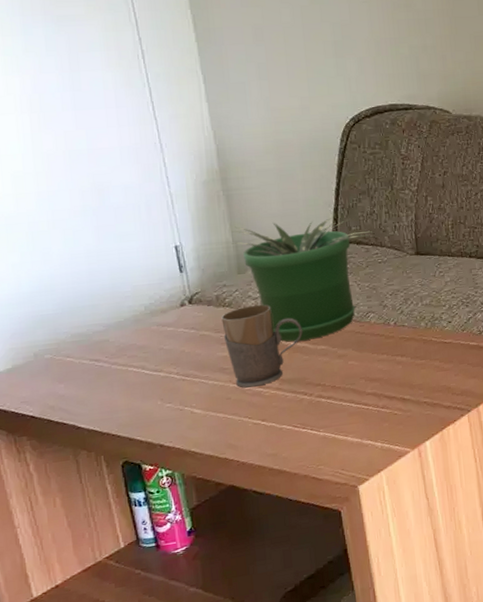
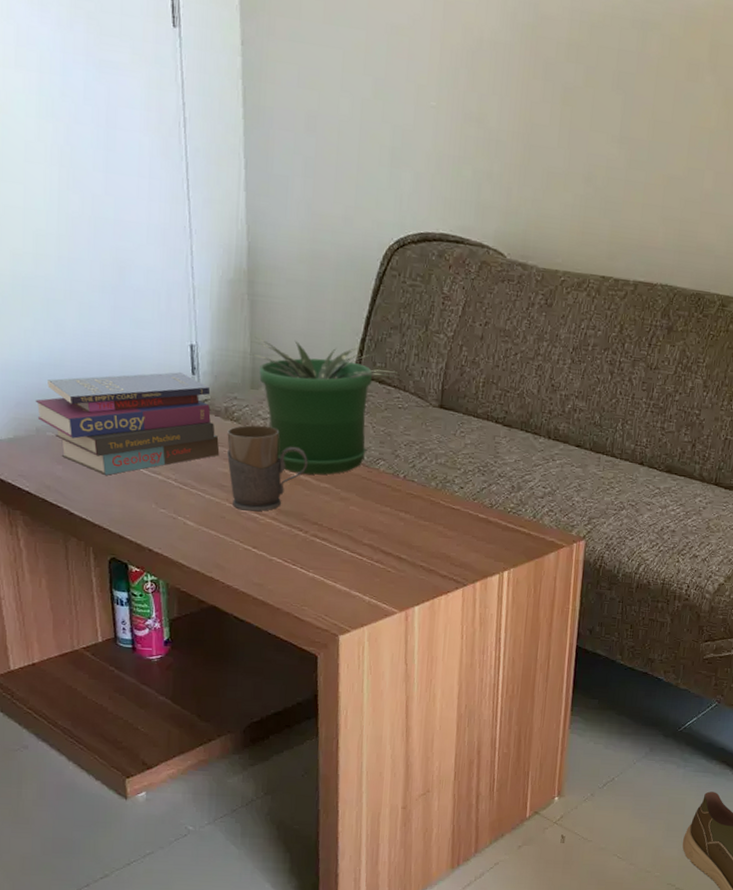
books: none [31,273,217,384] -> present [36,372,220,475]

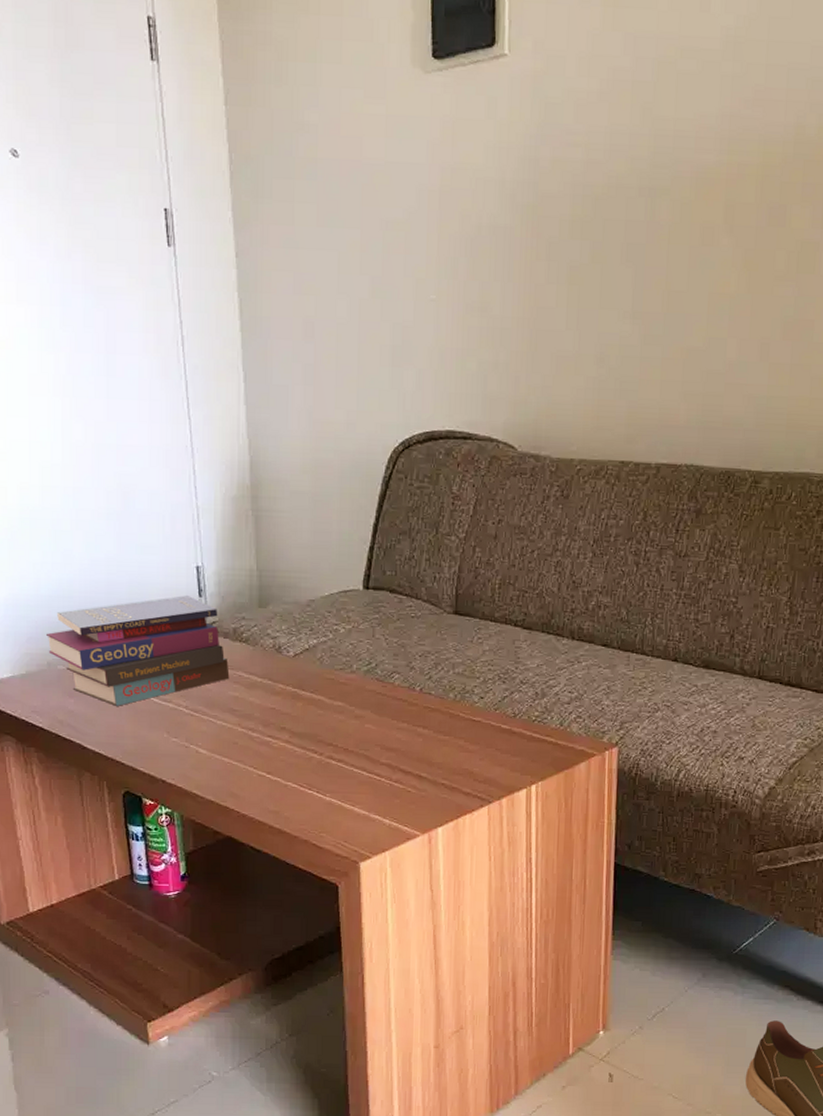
mug: present [227,425,308,512] -> none [236,644,320,735]
planter: present [248,336,397,475] -> none [255,553,409,693]

